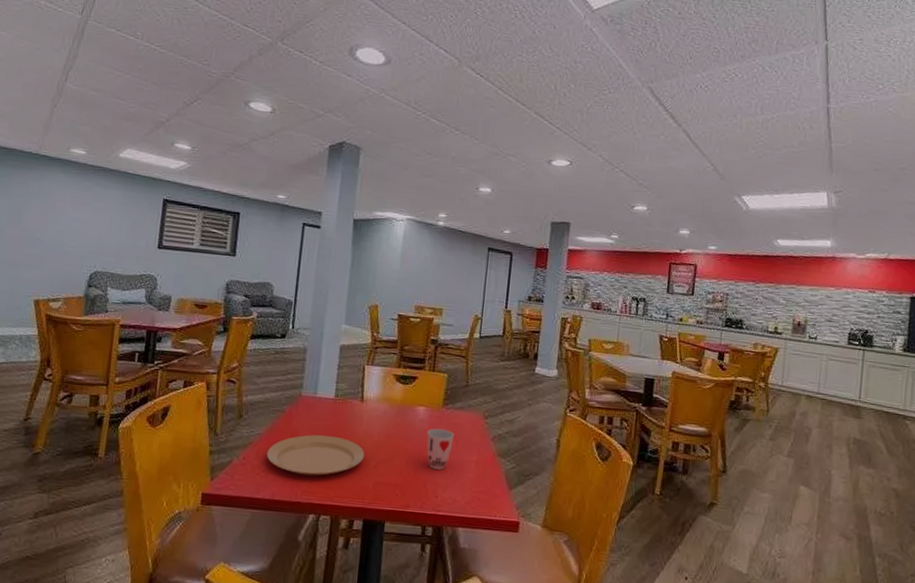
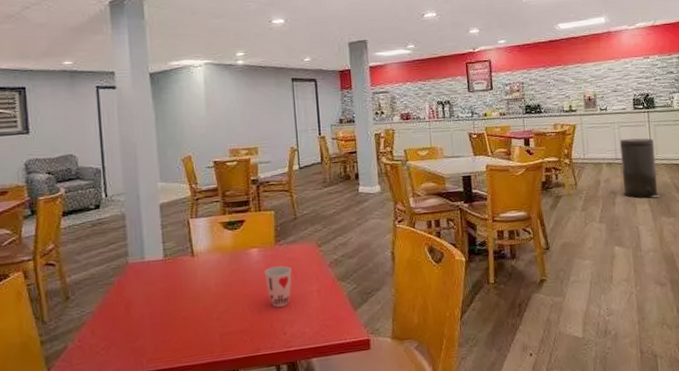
plate: present [266,434,365,477] -> none [102,297,206,345]
pedal bin: none [820,373,865,444] -> present [619,138,660,199]

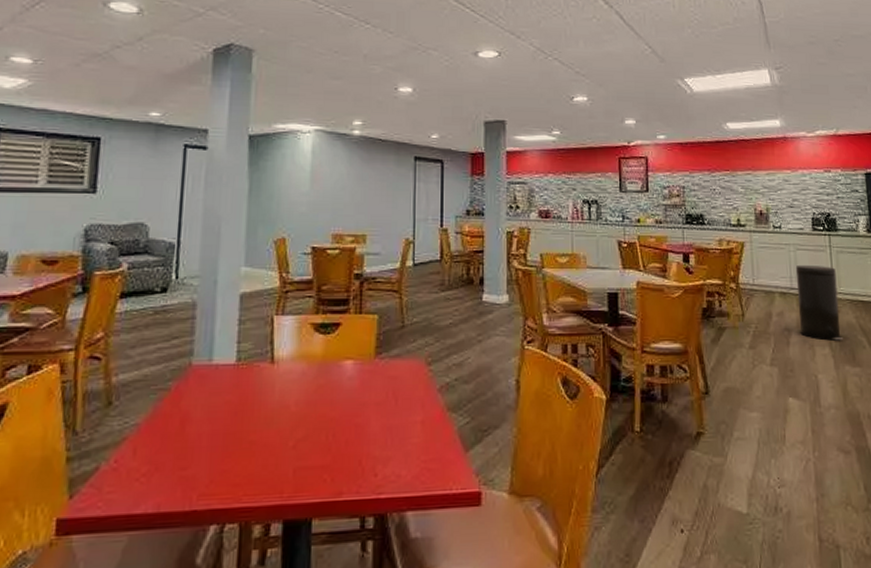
cup: present [264,265,292,307] -> none [357,385,392,439]

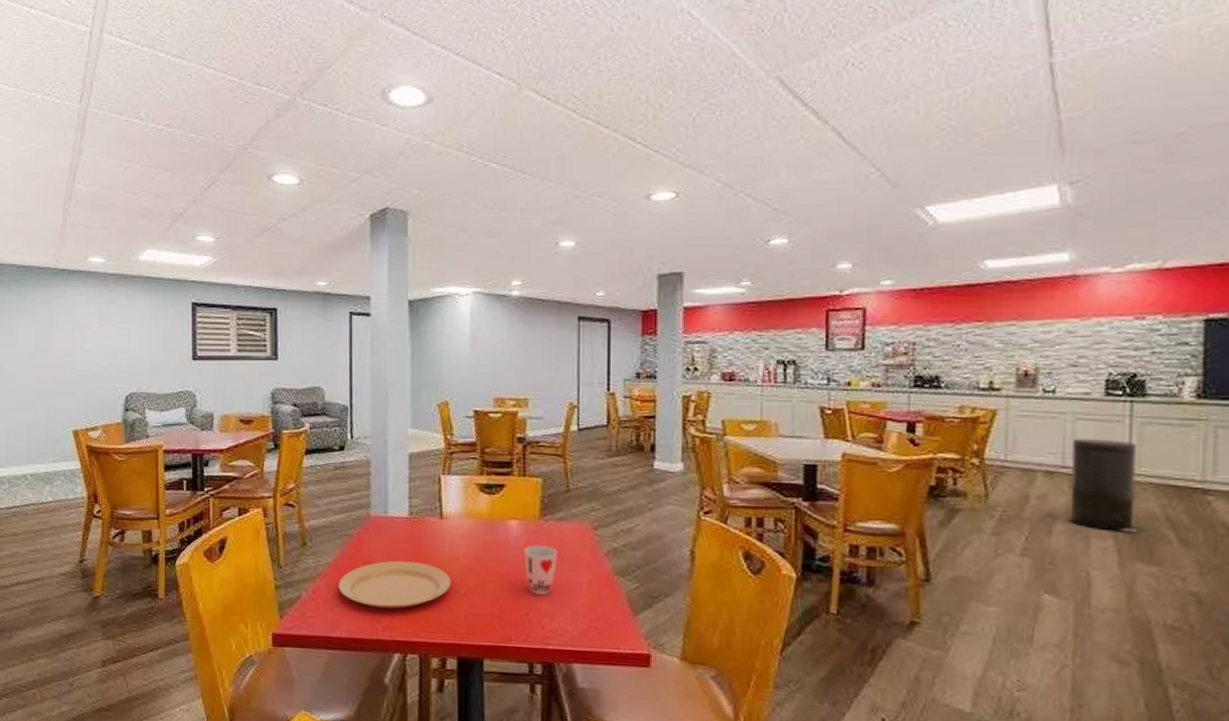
plate: none [147,413,280,473] -> present [338,560,451,609]
cup: none [357,385,392,439] -> present [523,545,557,595]

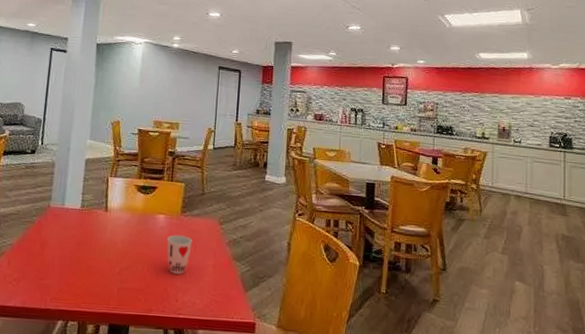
plate: present [338,560,451,609] -> none [17,243,110,284]
pedal bin: present [1069,438,1138,533] -> none [530,174,570,240]

